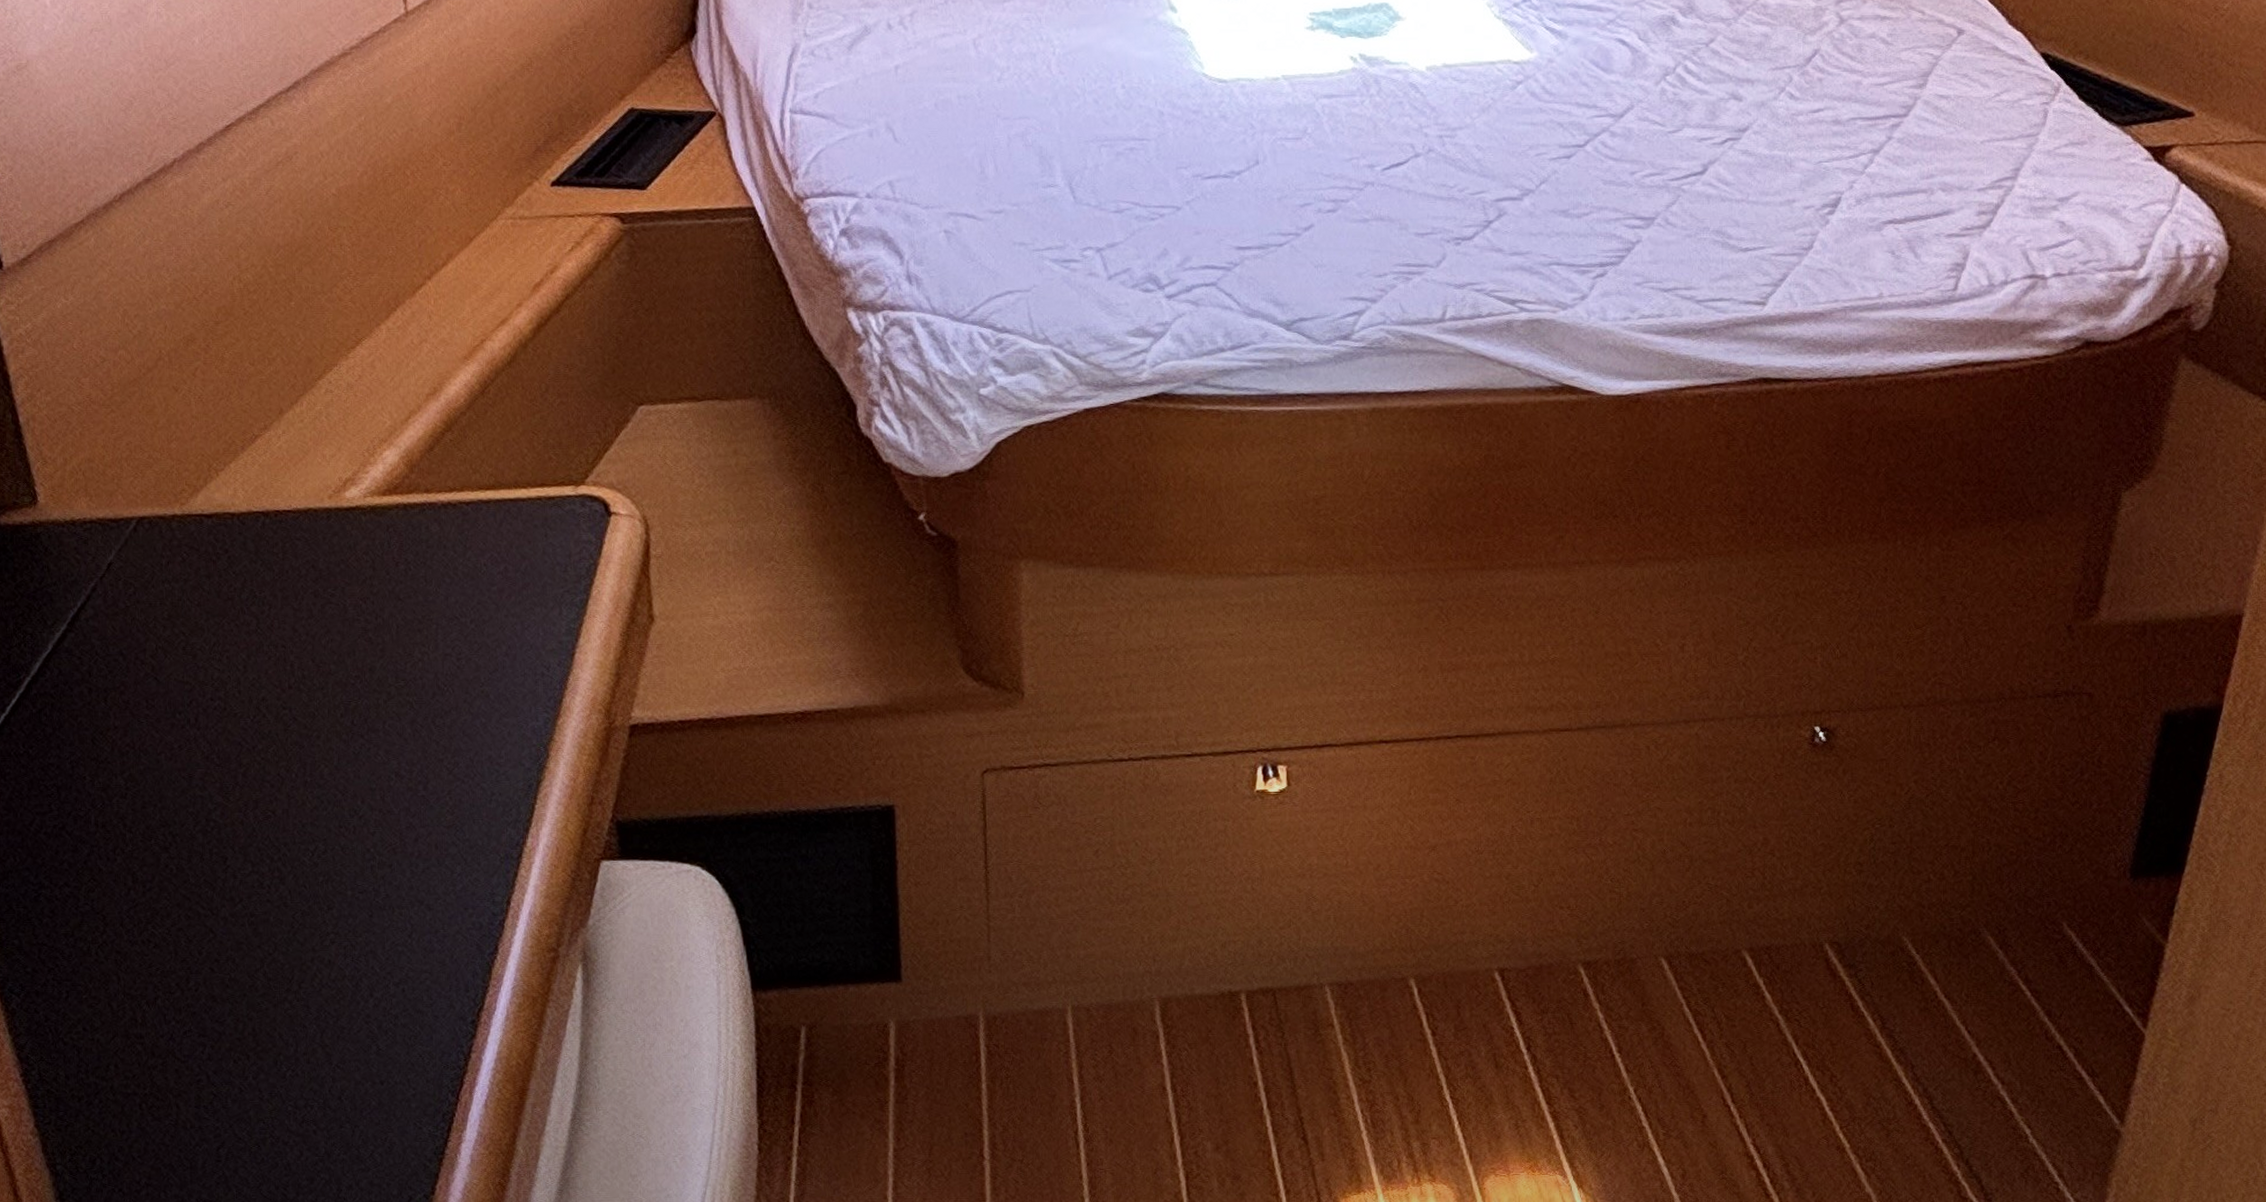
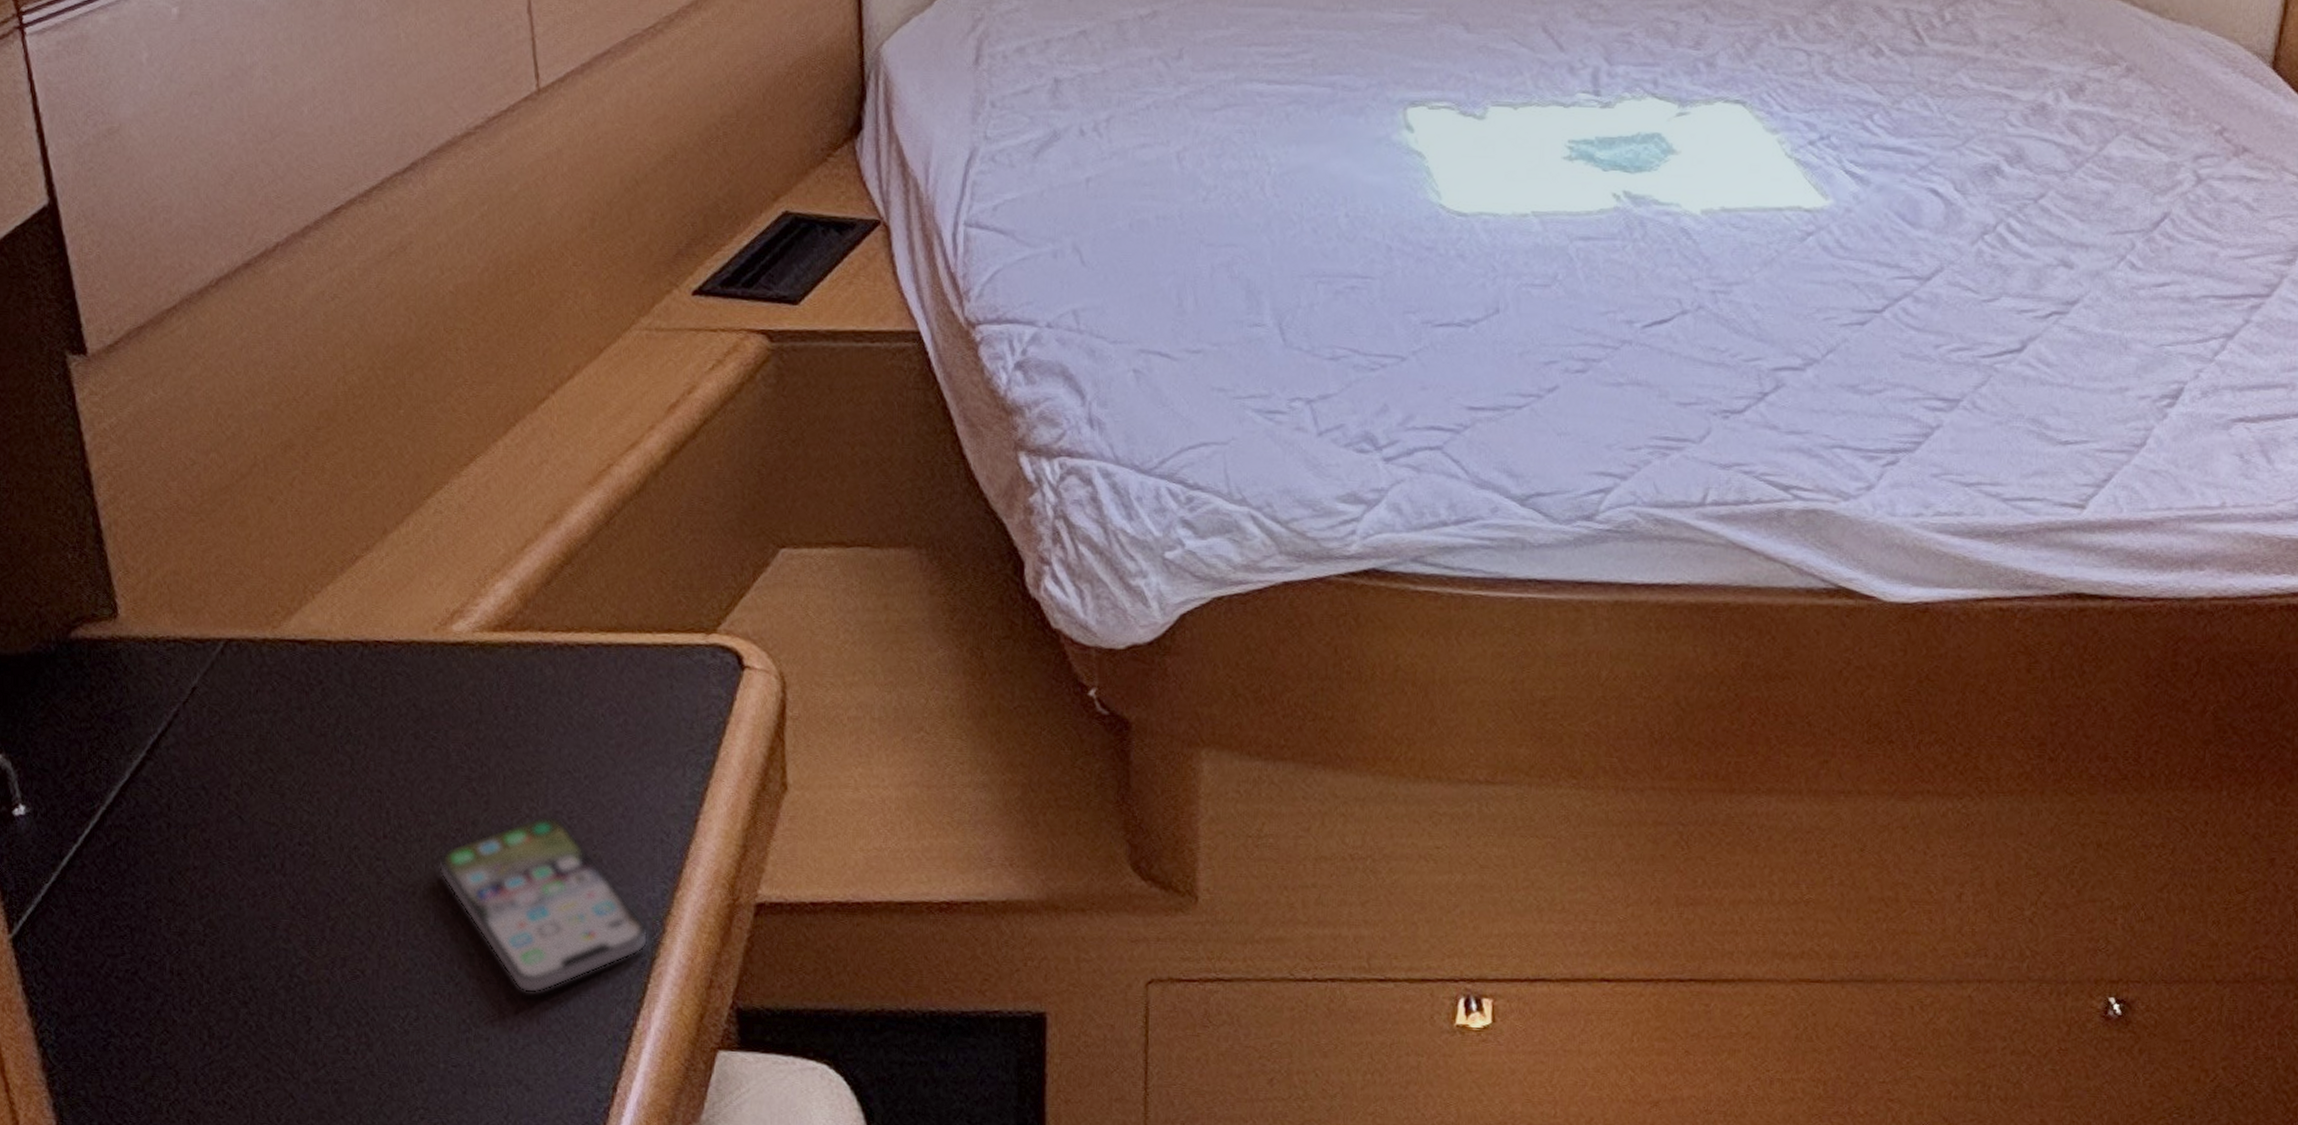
smartphone: none [339,658,534,821] -> present [438,815,648,993]

